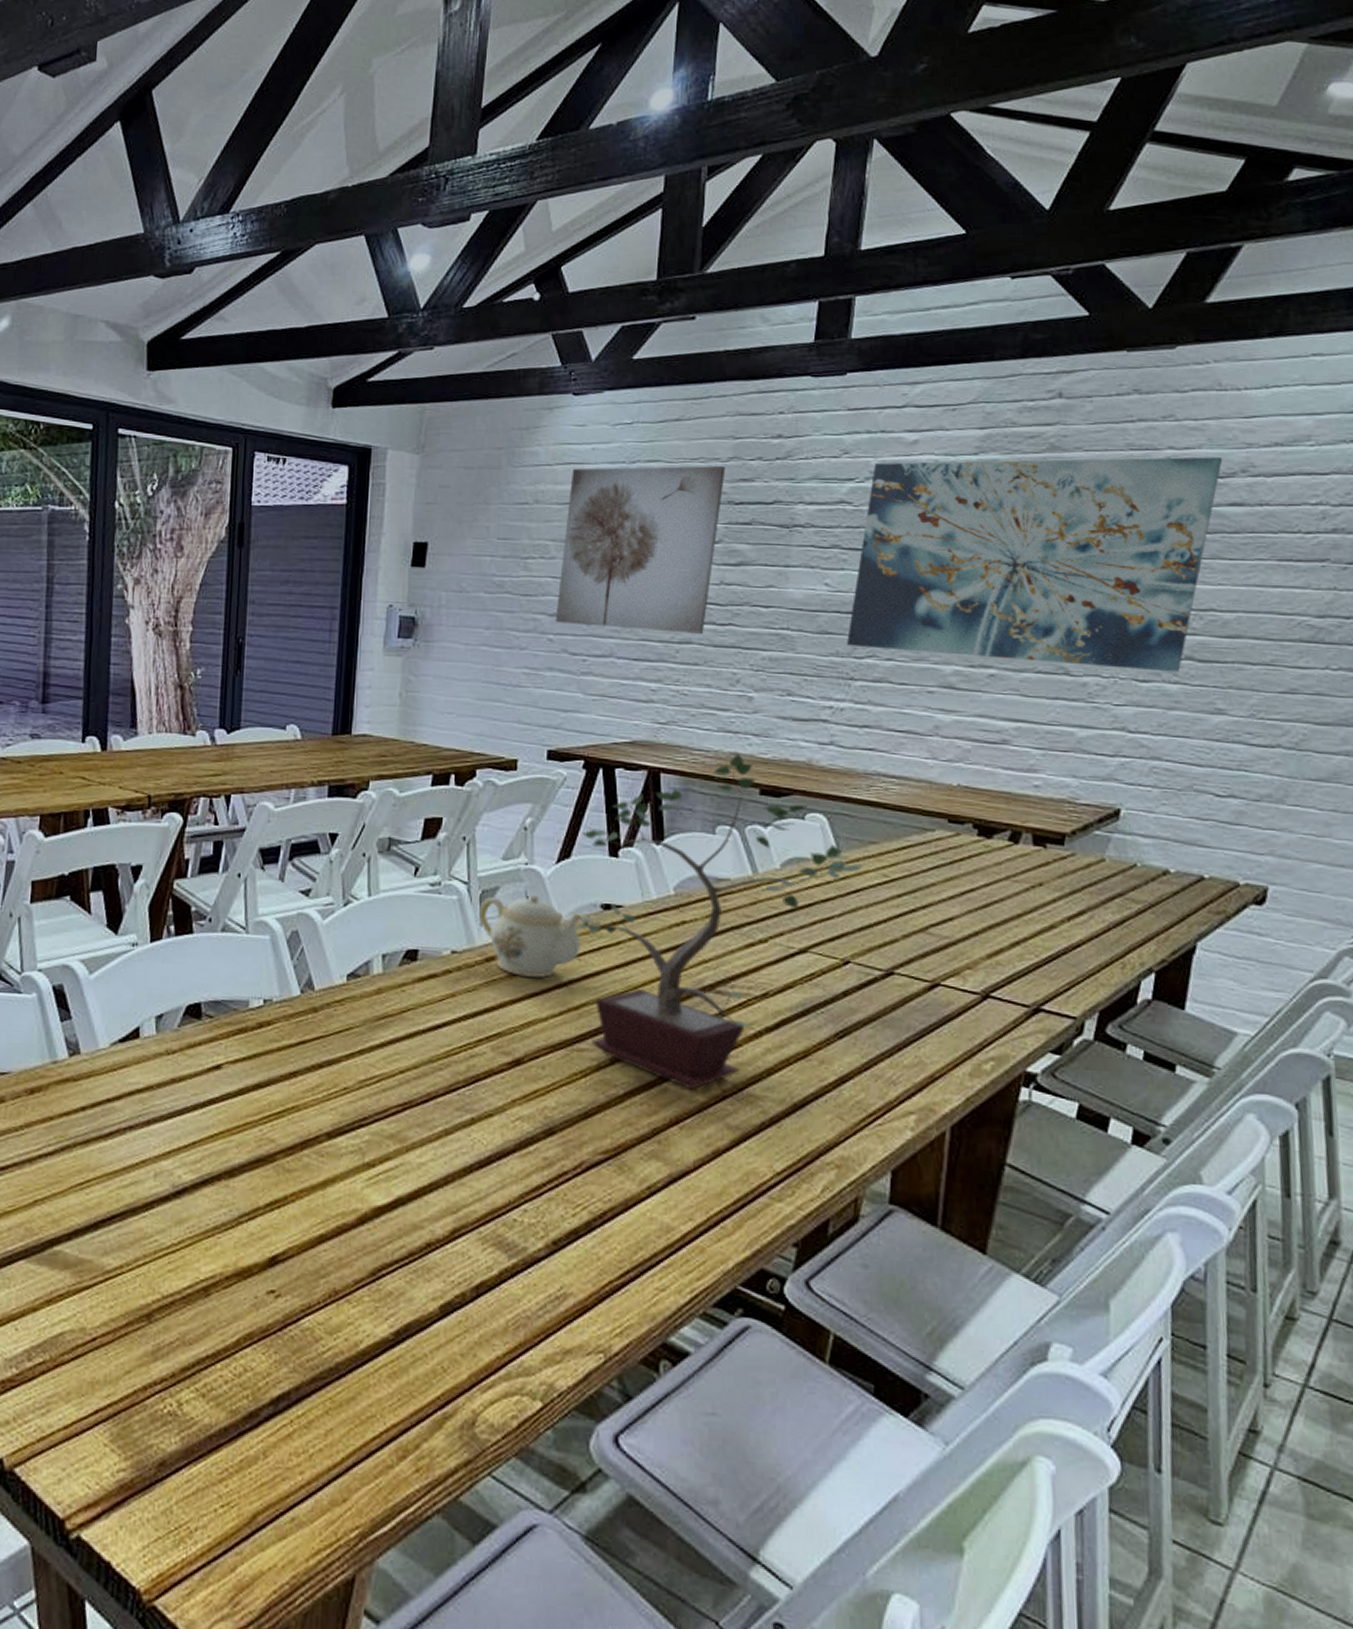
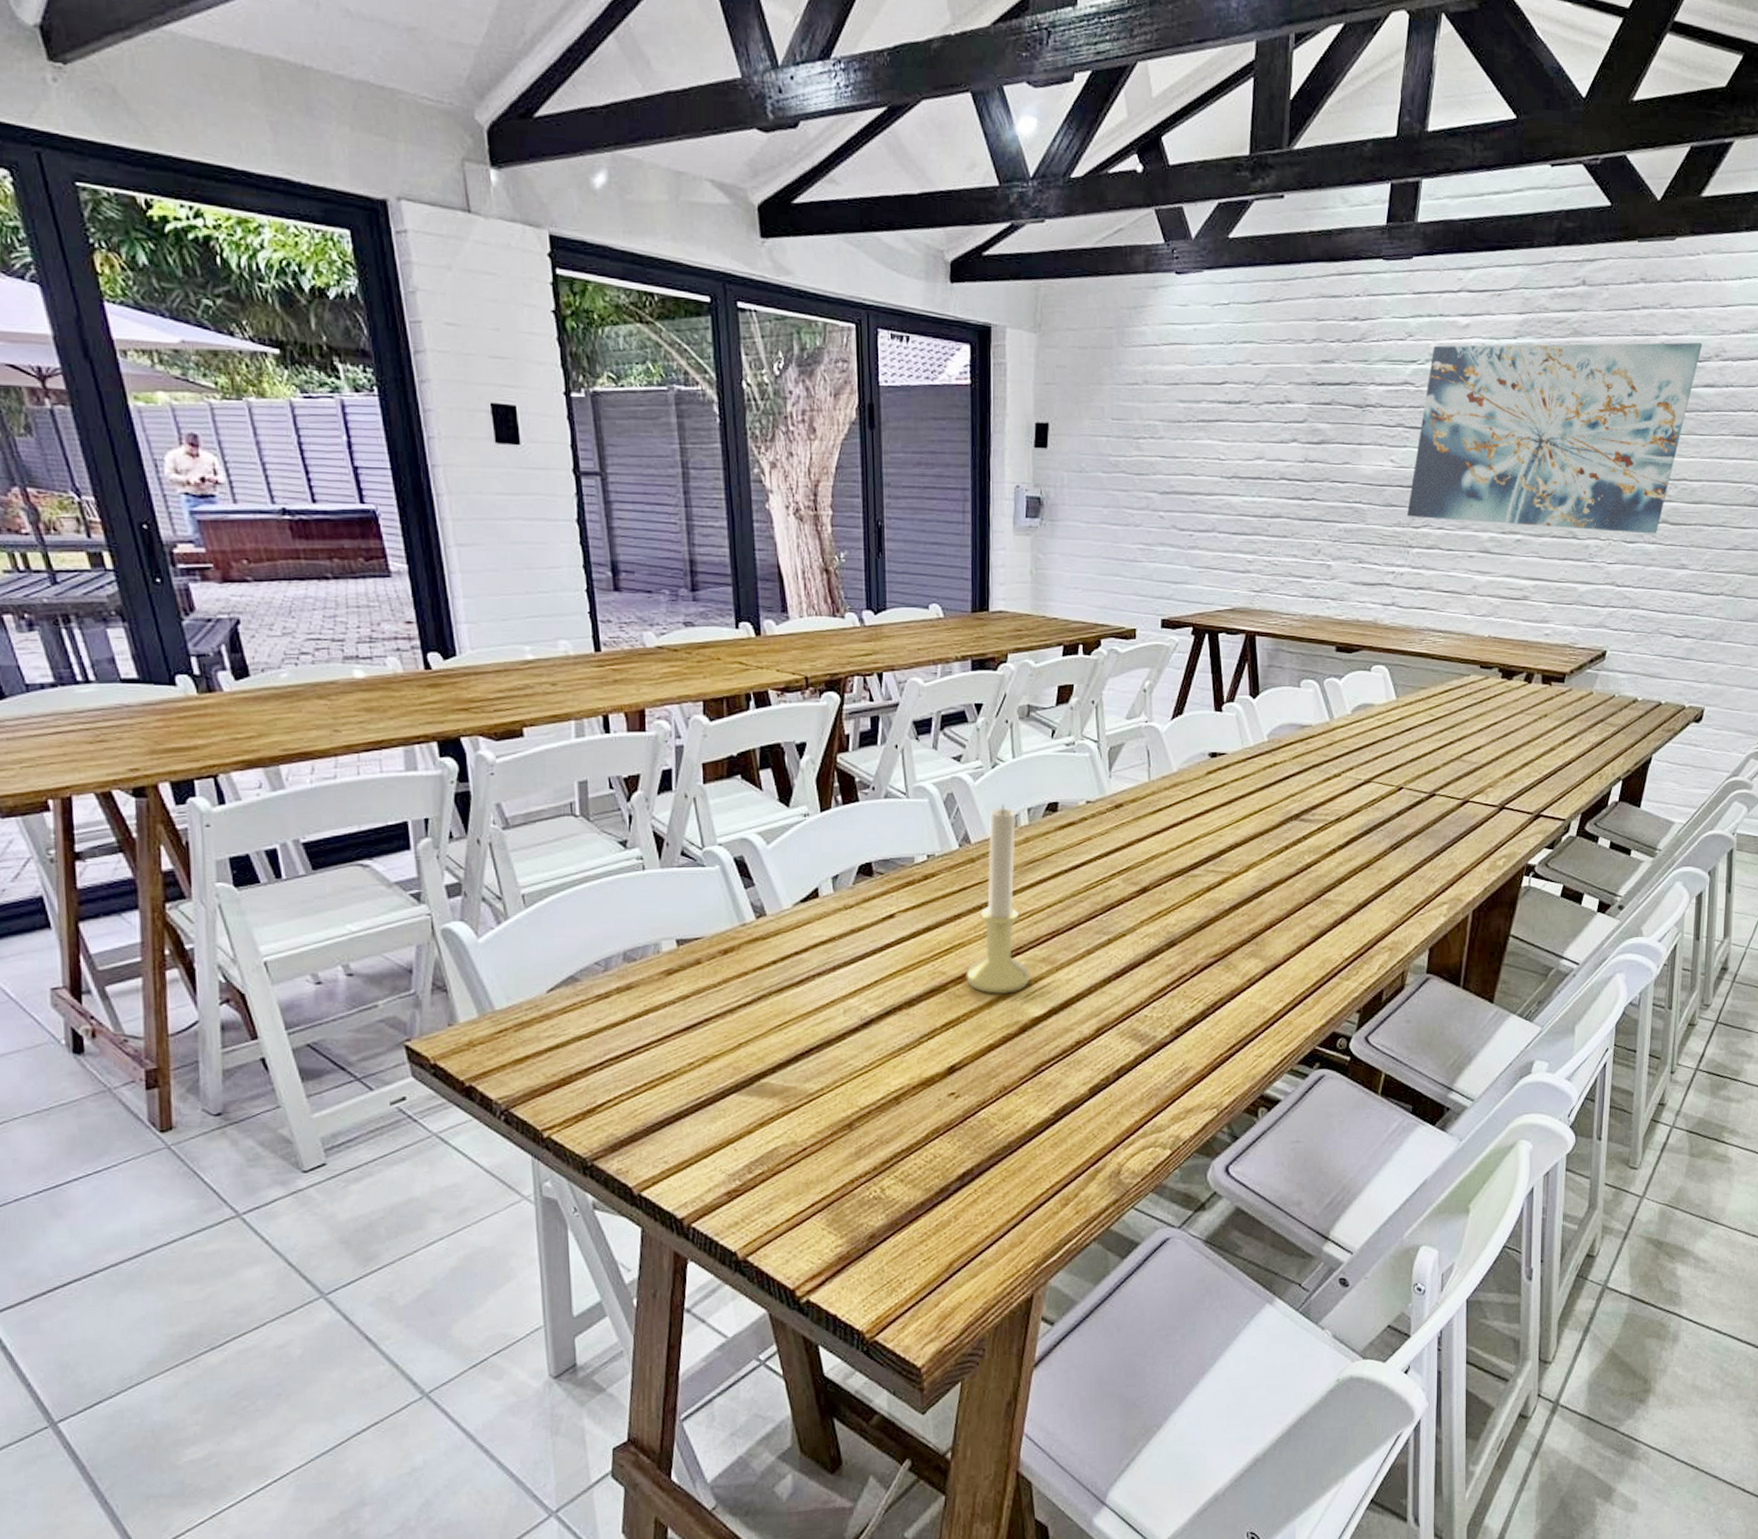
candle holder: none [298,947,373,1174] -> present [966,804,1029,994]
teapot: present [479,895,584,978] -> none [1108,748,1195,818]
wall art: present [555,466,726,634] -> none [1165,347,1310,508]
potted plant: present [574,753,864,1090] -> none [1187,616,1415,900]

